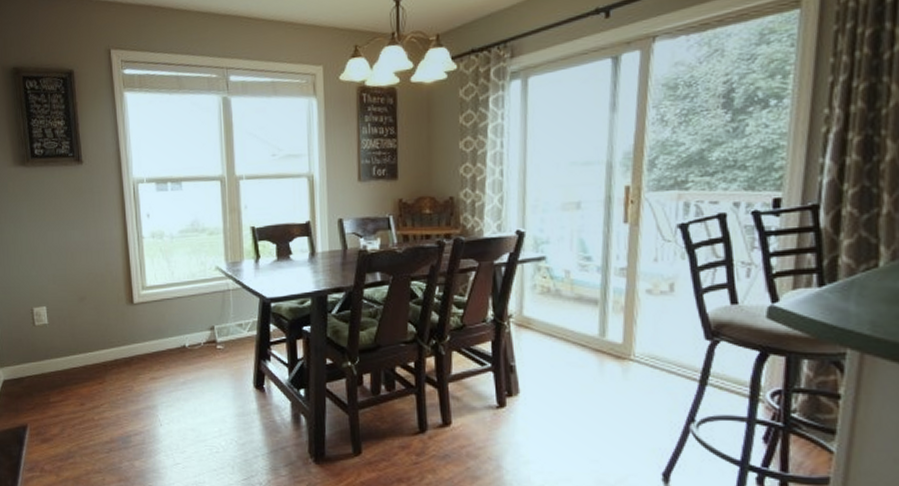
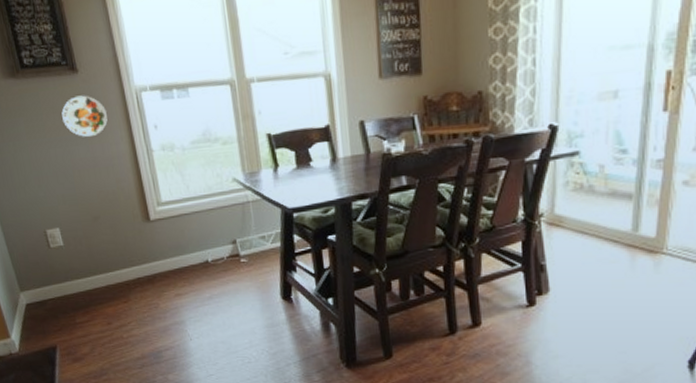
decorative plate: none [63,184,104,222] -> present [61,95,108,137]

